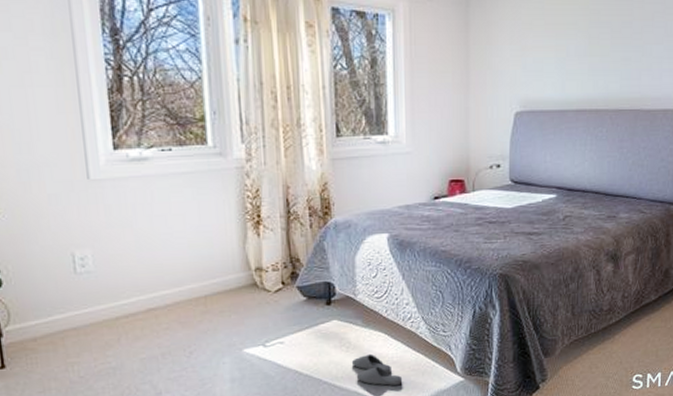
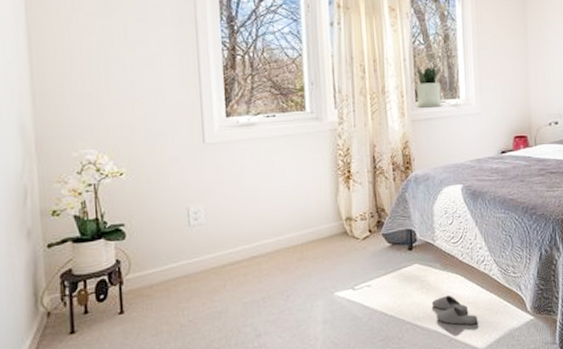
planter: none [336,95,370,146] -> present [416,65,444,109]

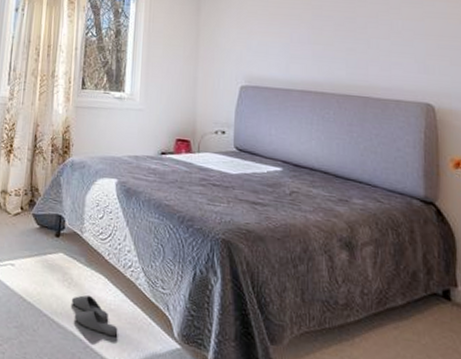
planter: present [416,65,444,109] -> none [81,56,109,98]

